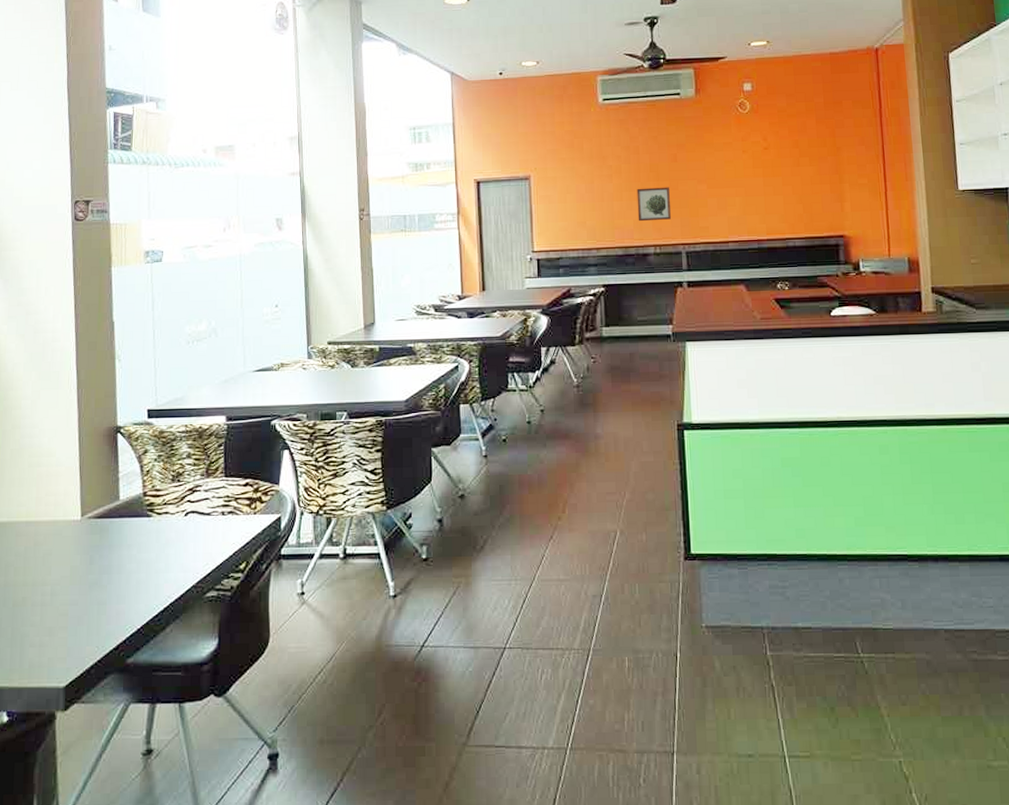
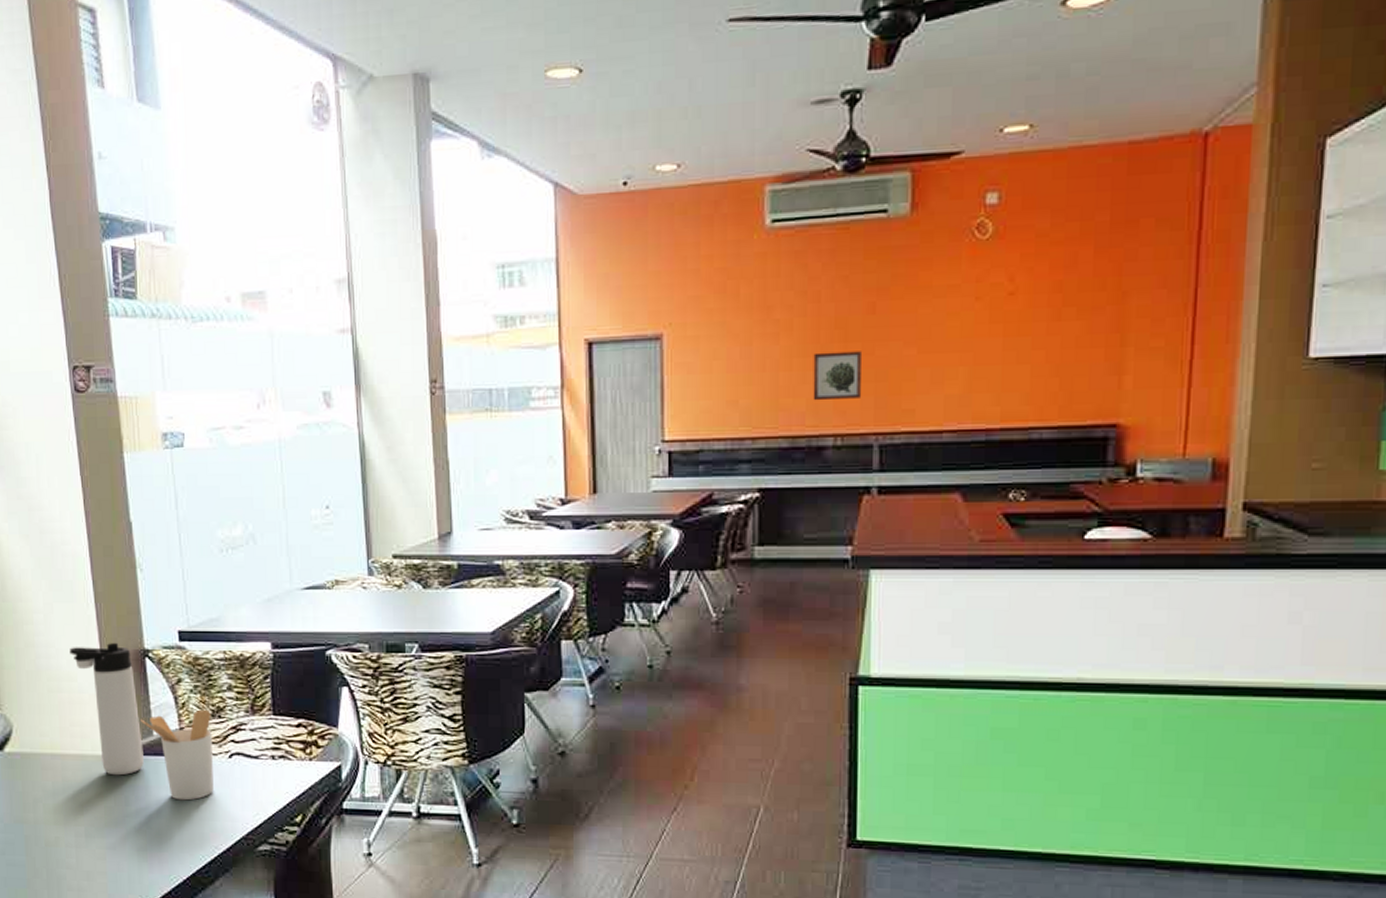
thermos bottle: none [51,421,110,538] -> present [70,642,144,776]
utensil holder: none [109,475,171,556] -> present [141,709,214,801]

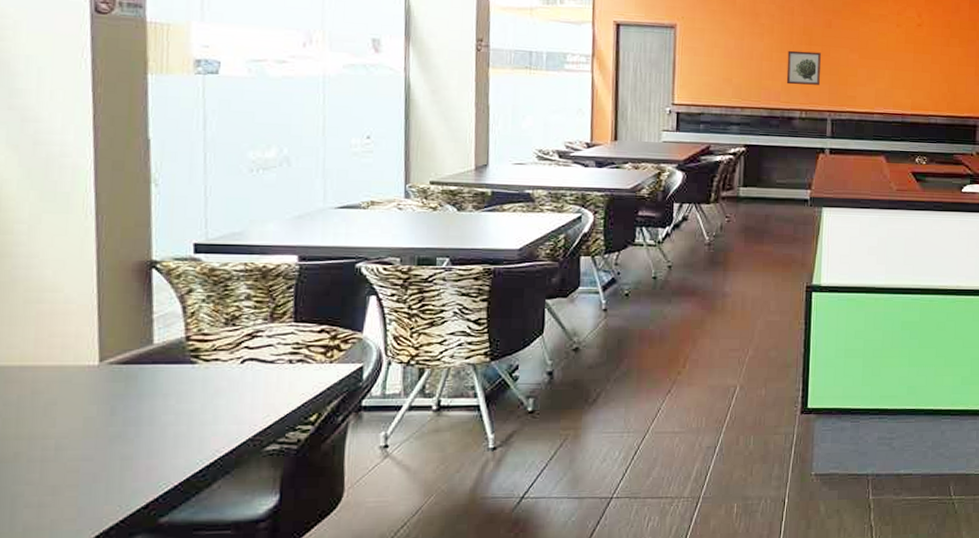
thermos bottle: present [70,642,144,776] -> none [57,253,139,386]
utensil holder: present [141,709,214,801] -> none [139,318,224,407]

